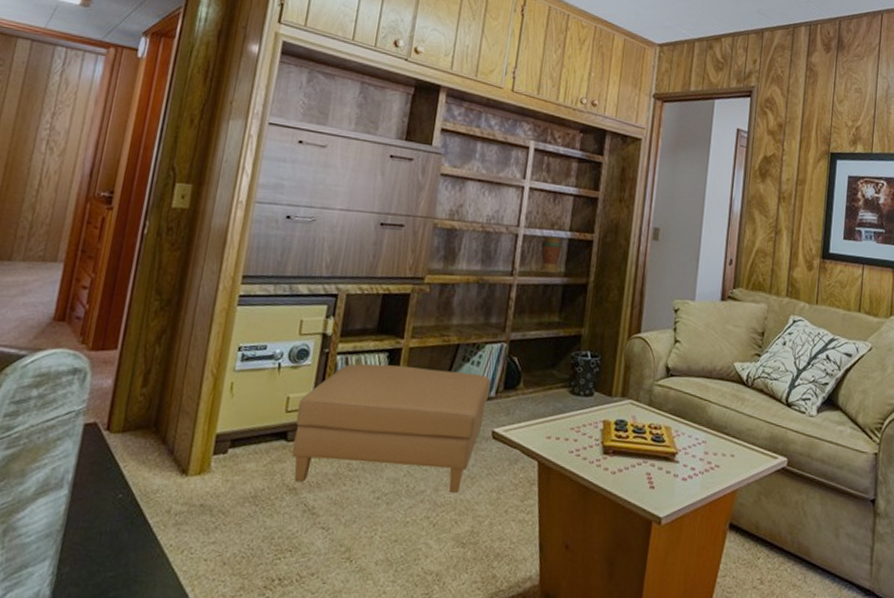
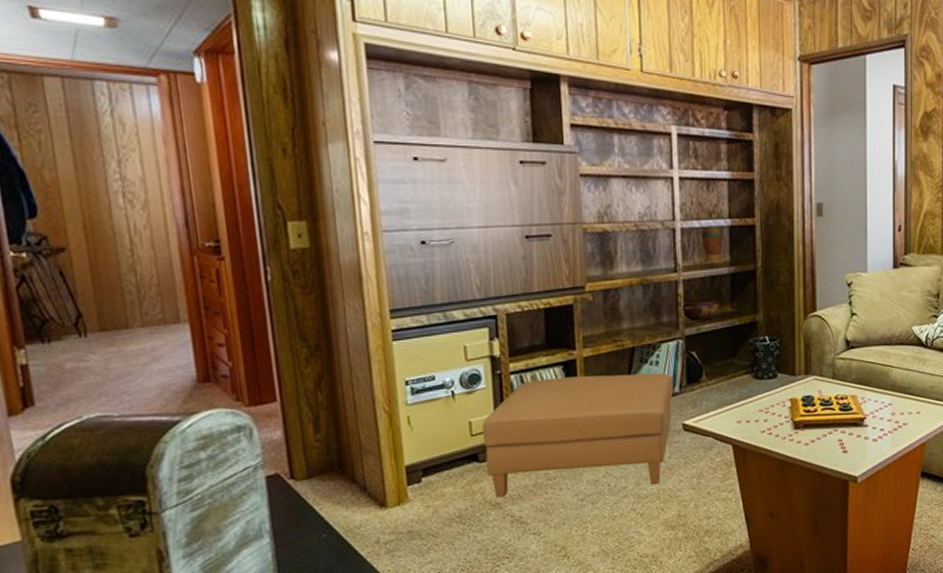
decorative bowl: none [510,303,549,328] -> present [680,297,721,321]

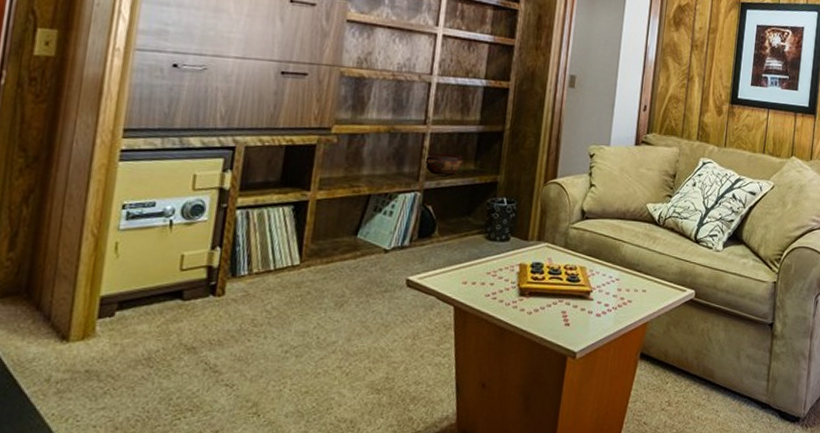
ottoman: present [482,373,674,498] -> none [189,217,405,341]
decorative vase: present [701,226,724,264] -> none [454,85,478,121]

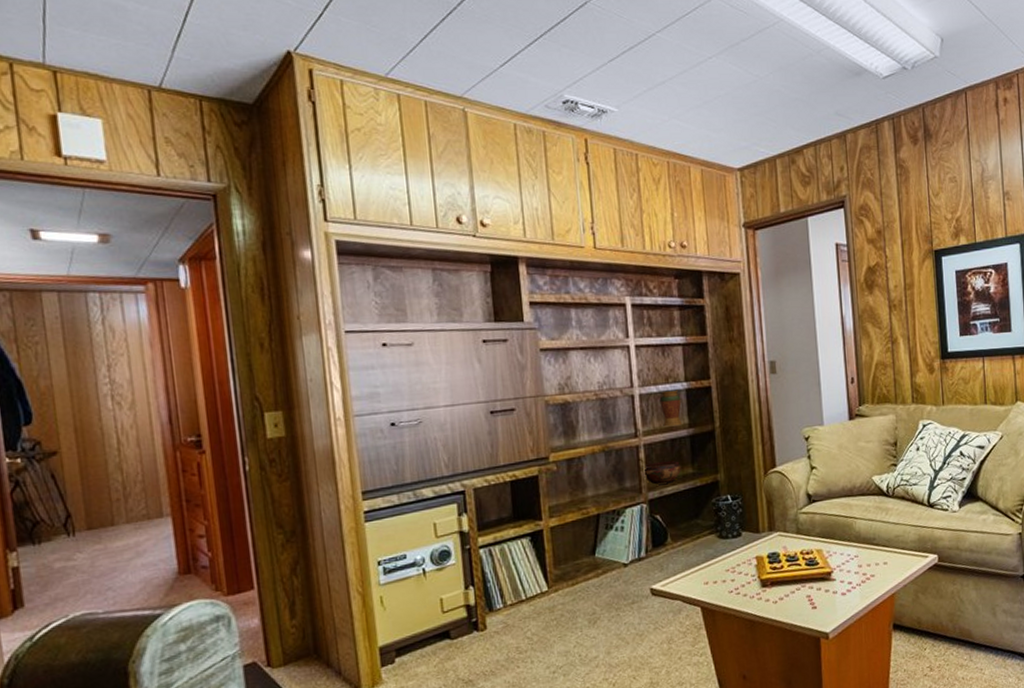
decorative vase: none [454,85,478,121] -> present [659,389,682,427]

